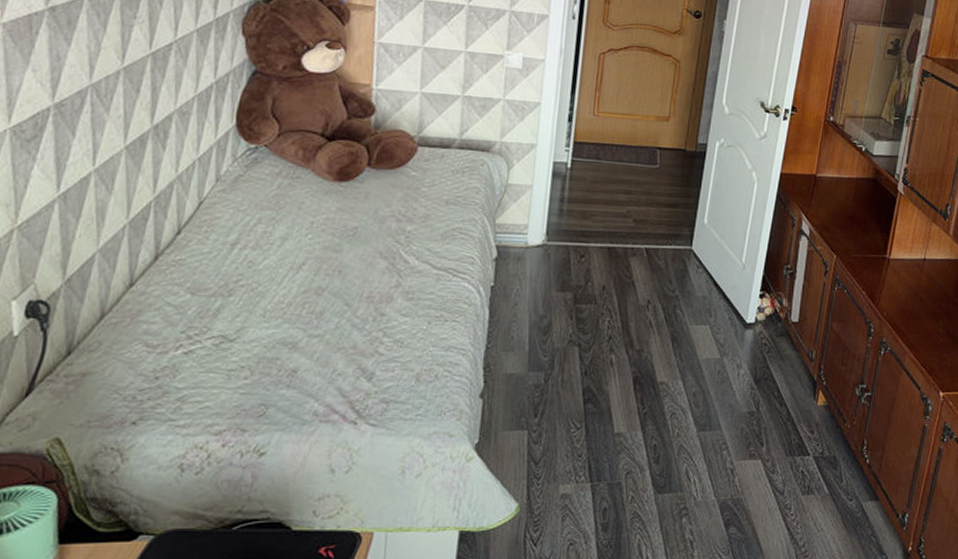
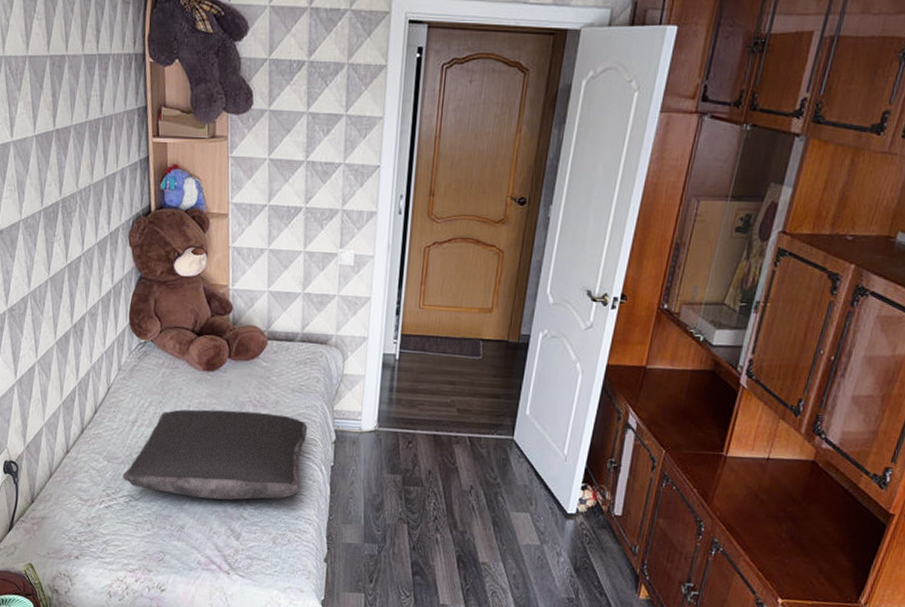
pillow: none [212,226,464,333] -> present [123,409,308,500]

